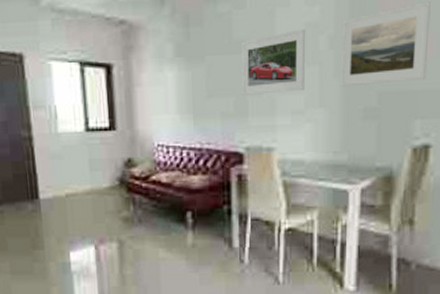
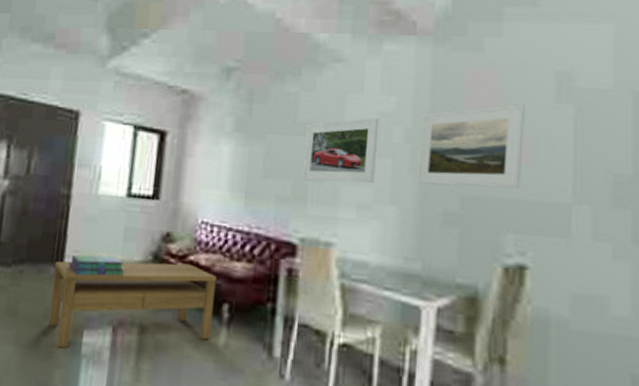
coffee table: none [30,183,180,270] -> present [49,260,216,349]
stack of books: none [44,186,96,207] -> present [68,254,125,276]

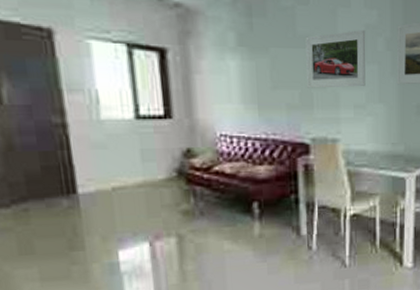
coffee table: present [49,260,216,349] -> none [66,174,246,272]
stack of books: present [68,254,125,276] -> none [84,178,150,202]

